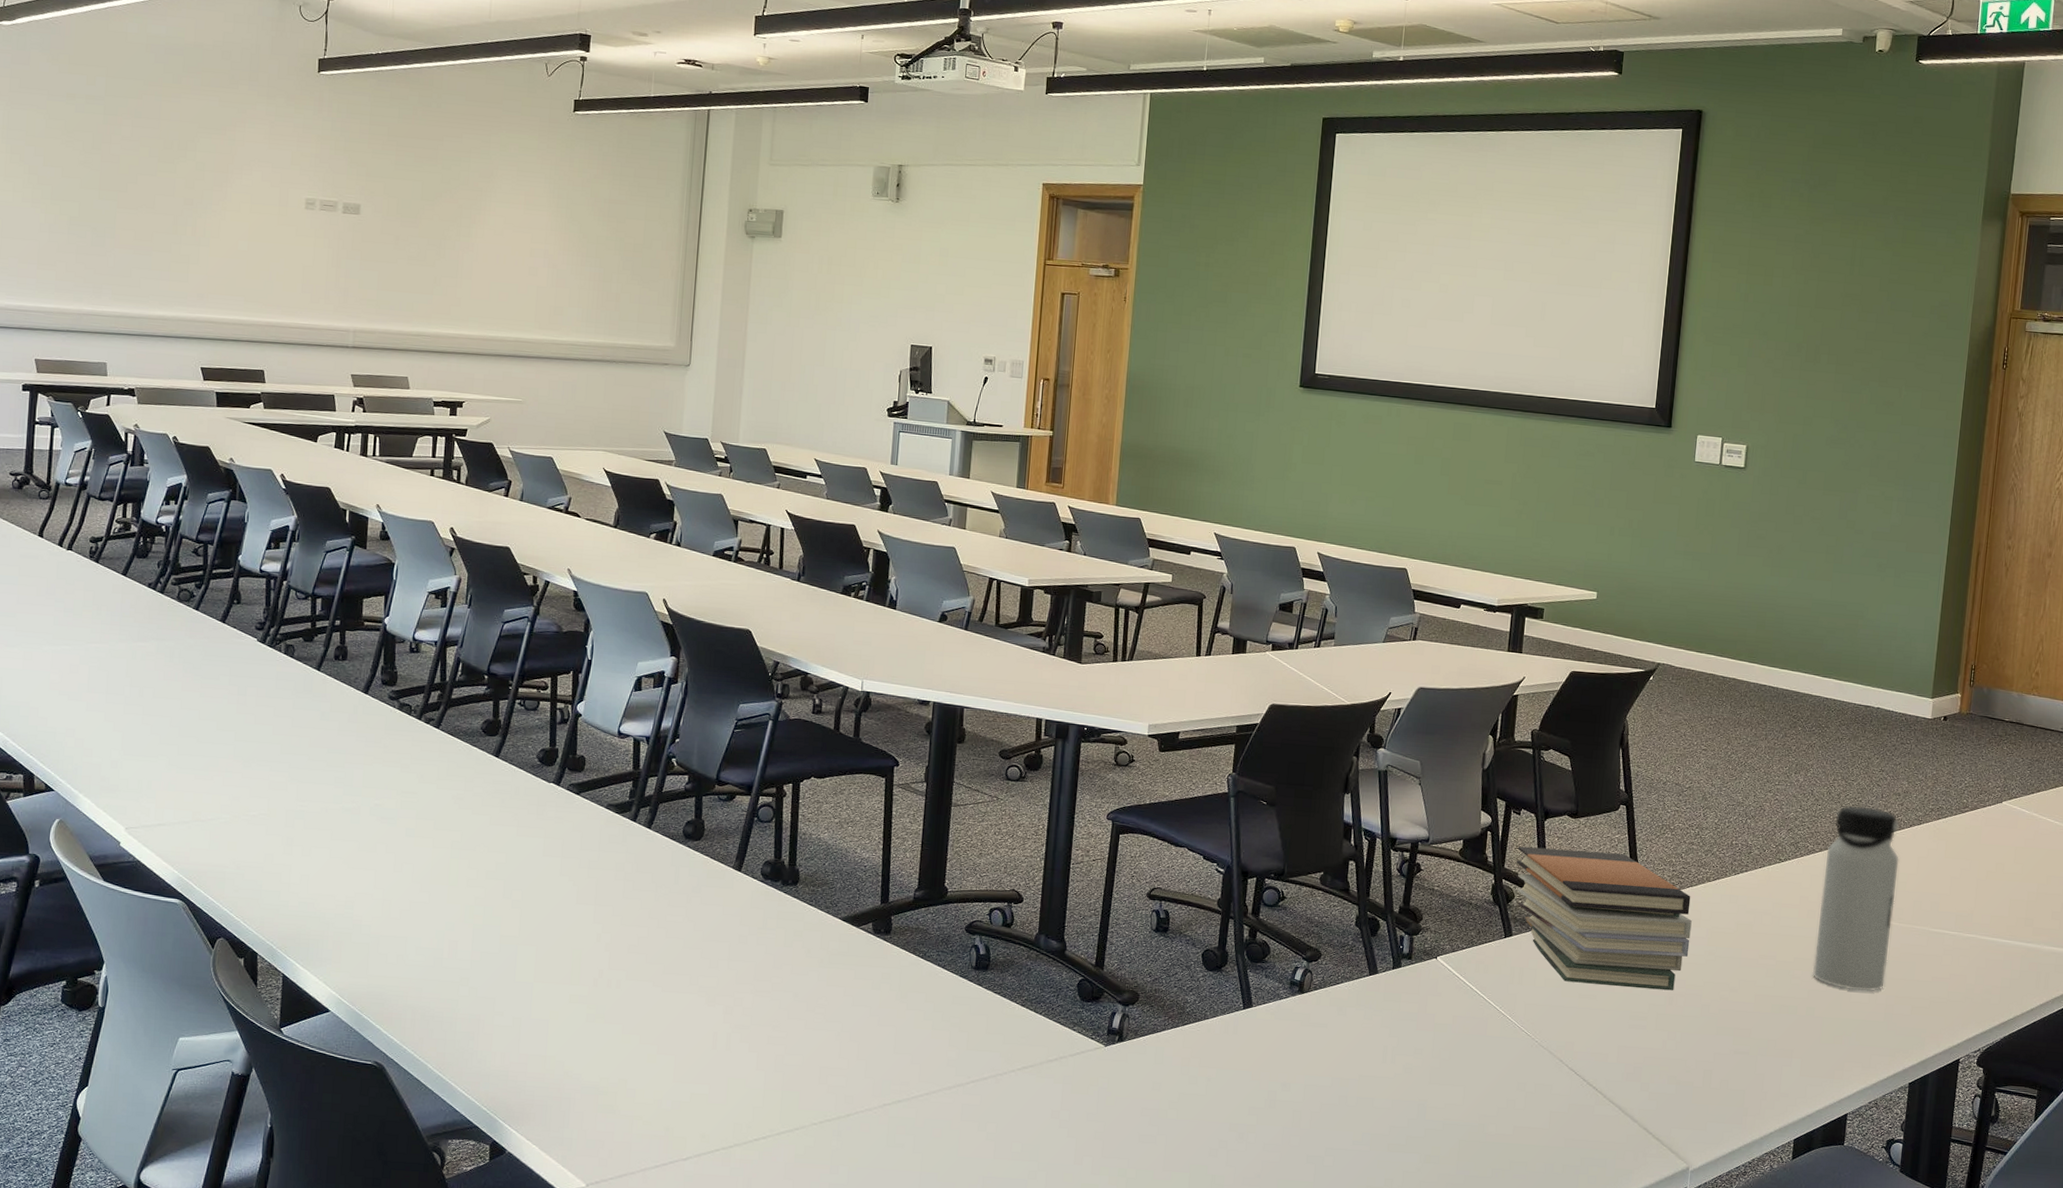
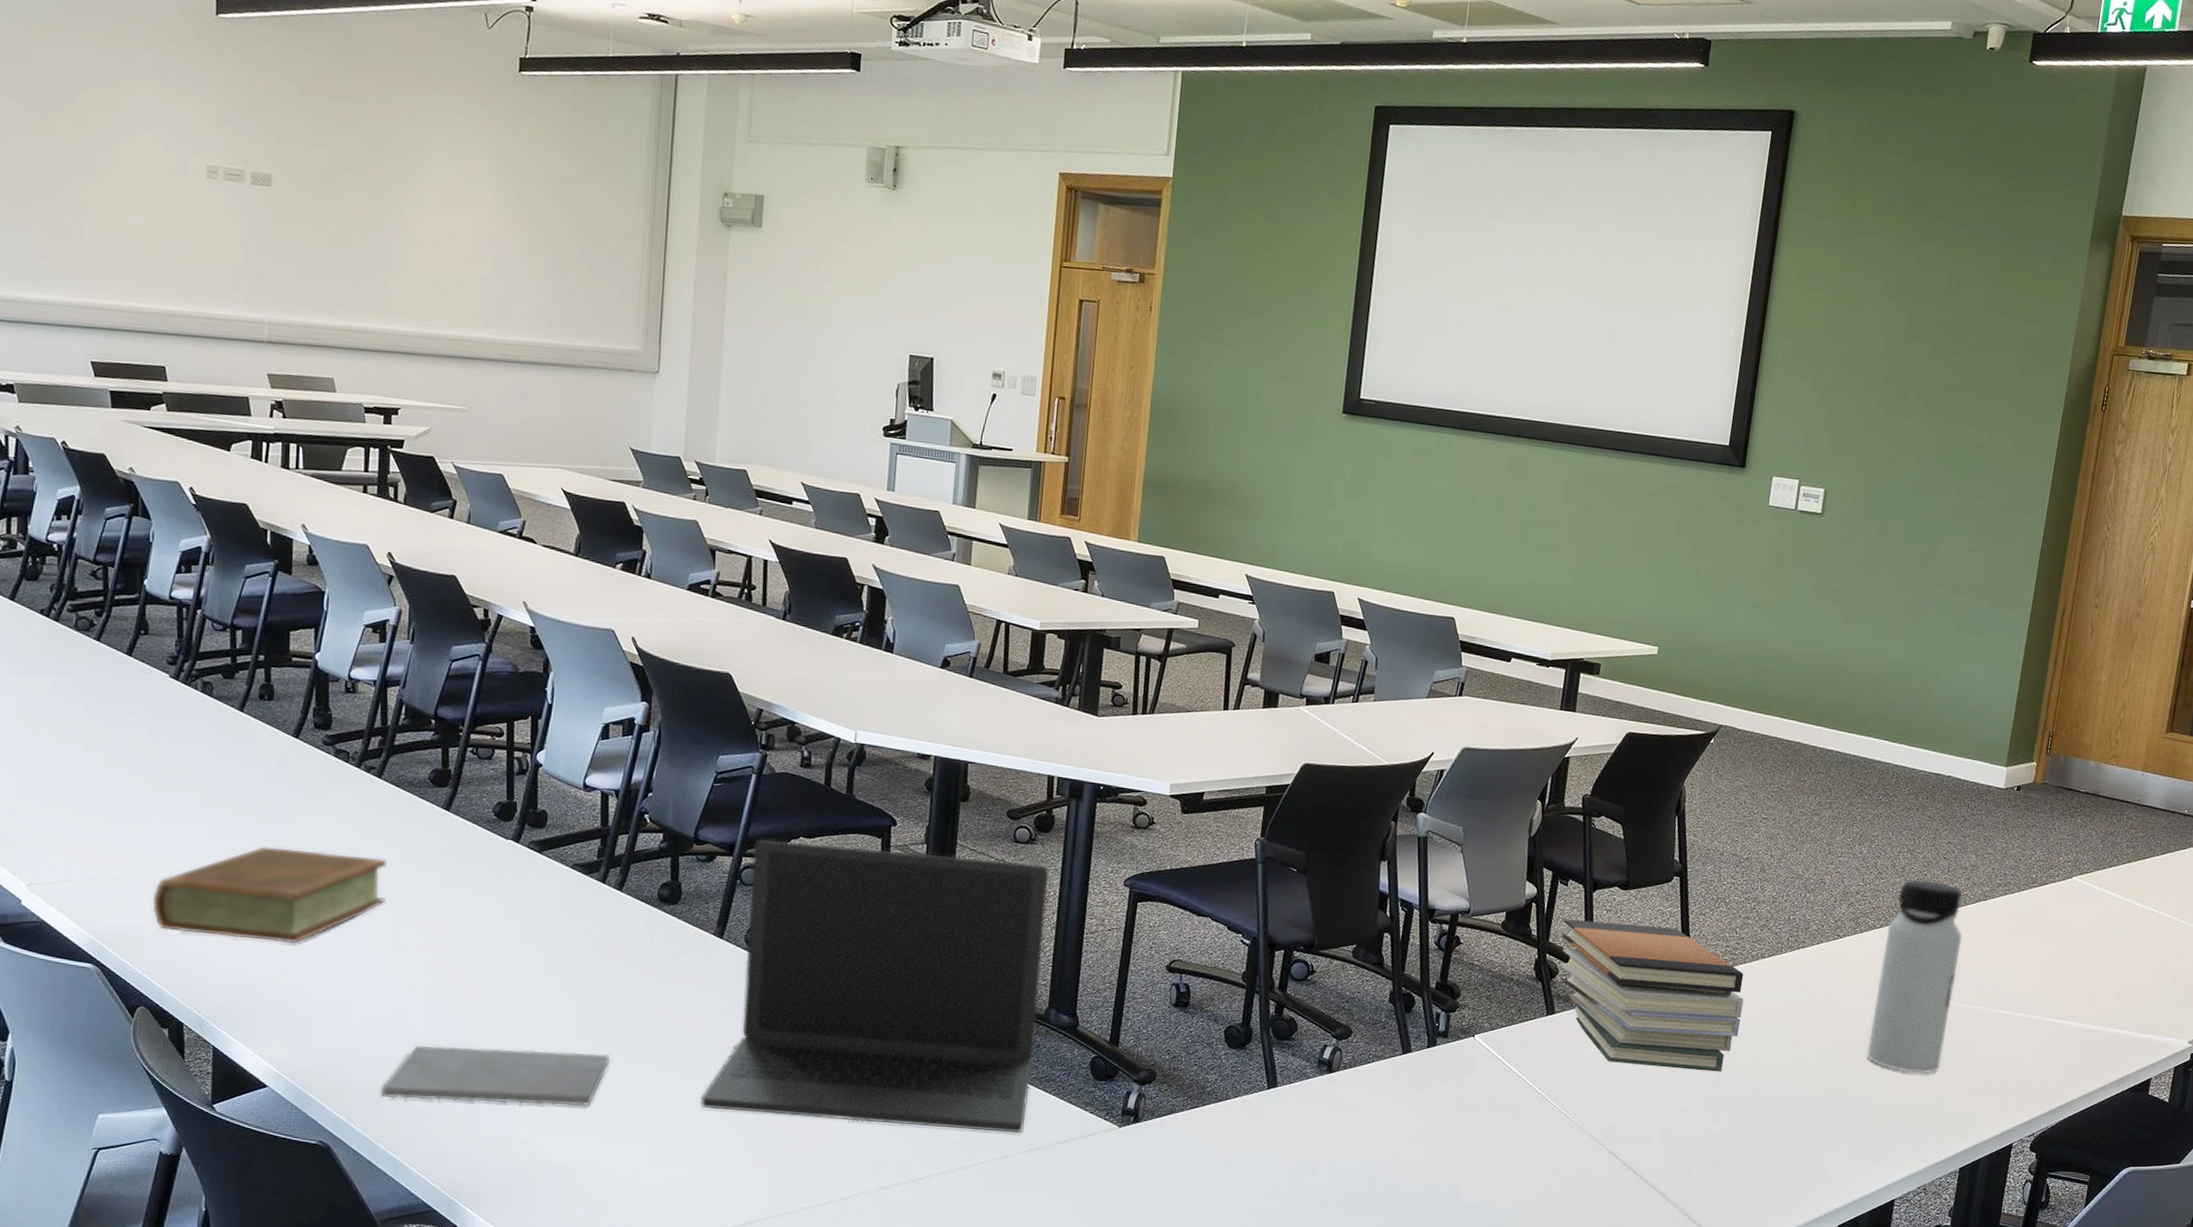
book: none [234,791,442,880] -> present [152,846,387,944]
notepad: none [431,972,638,1029] -> present [381,1045,610,1107]
laptop: none [719,779,1038,1052] -> present [701,839,1049,1133]

